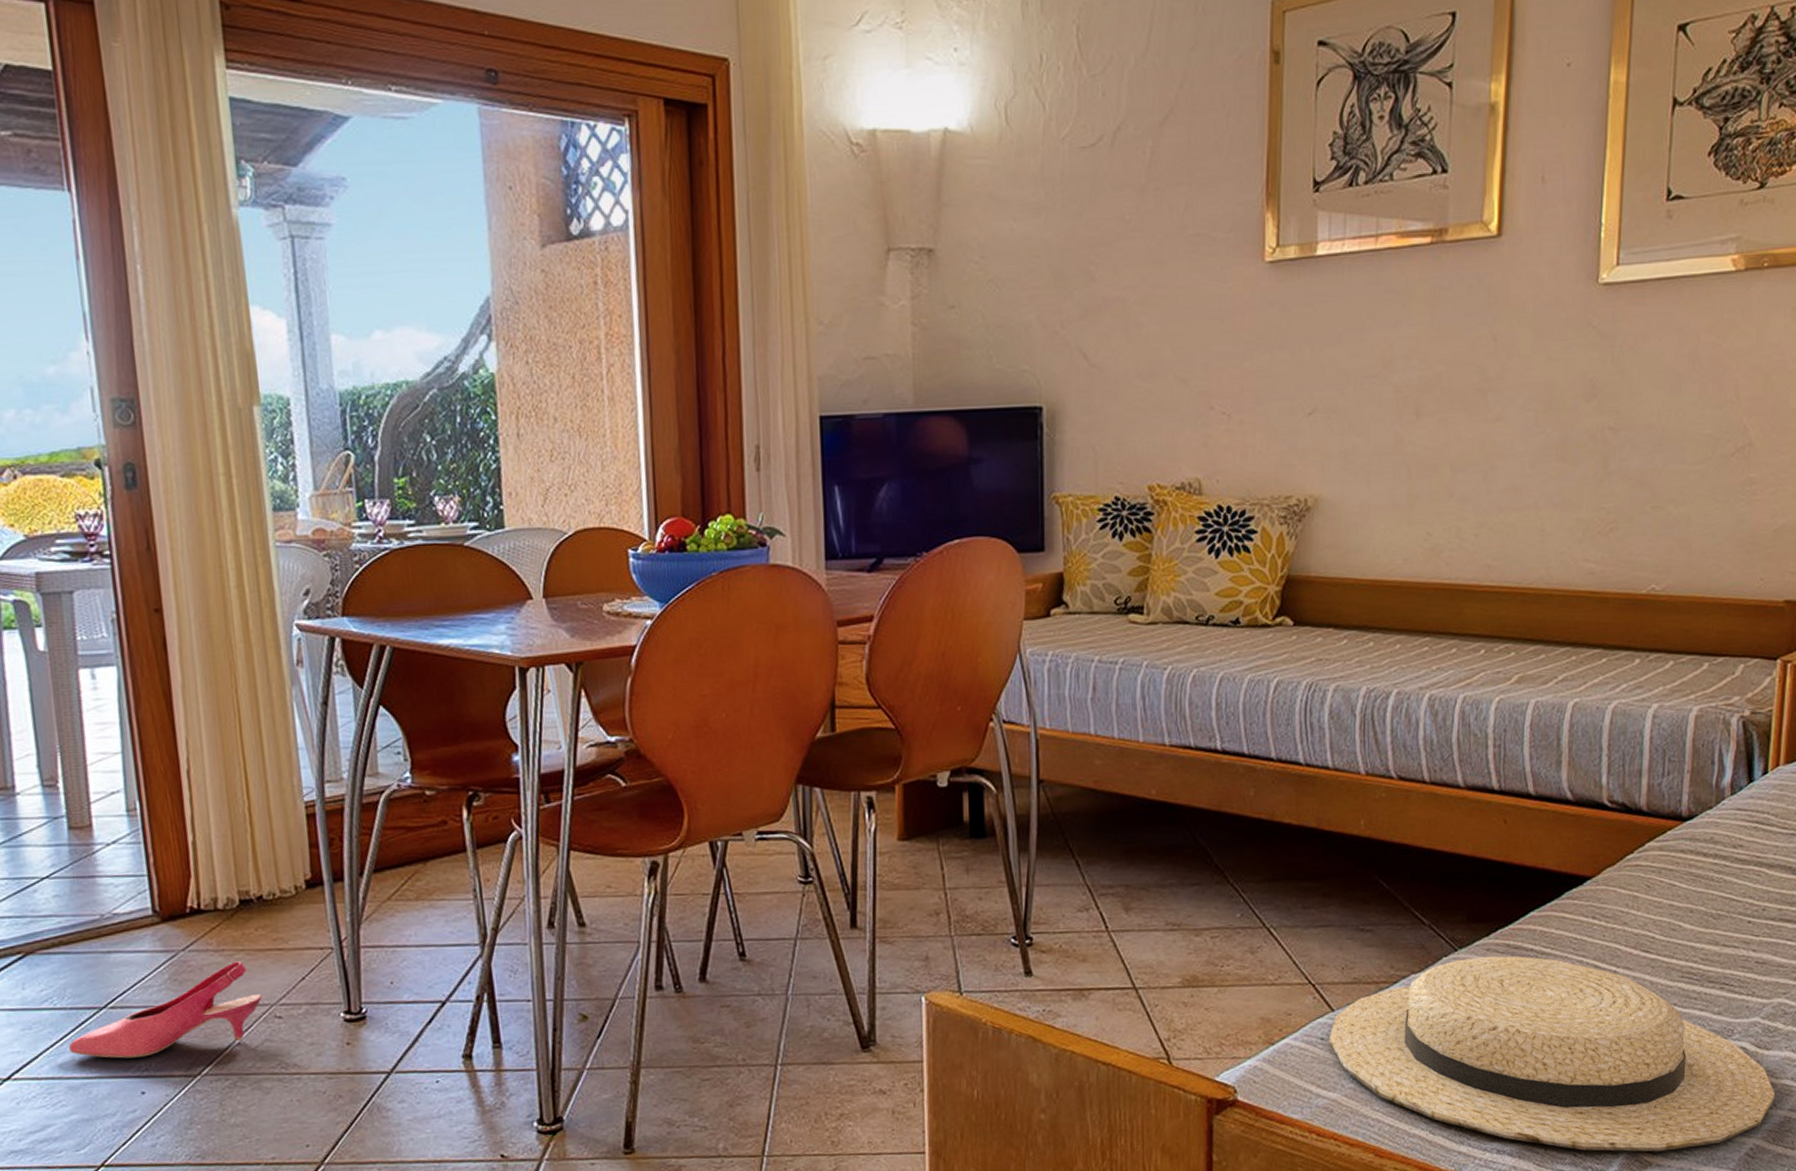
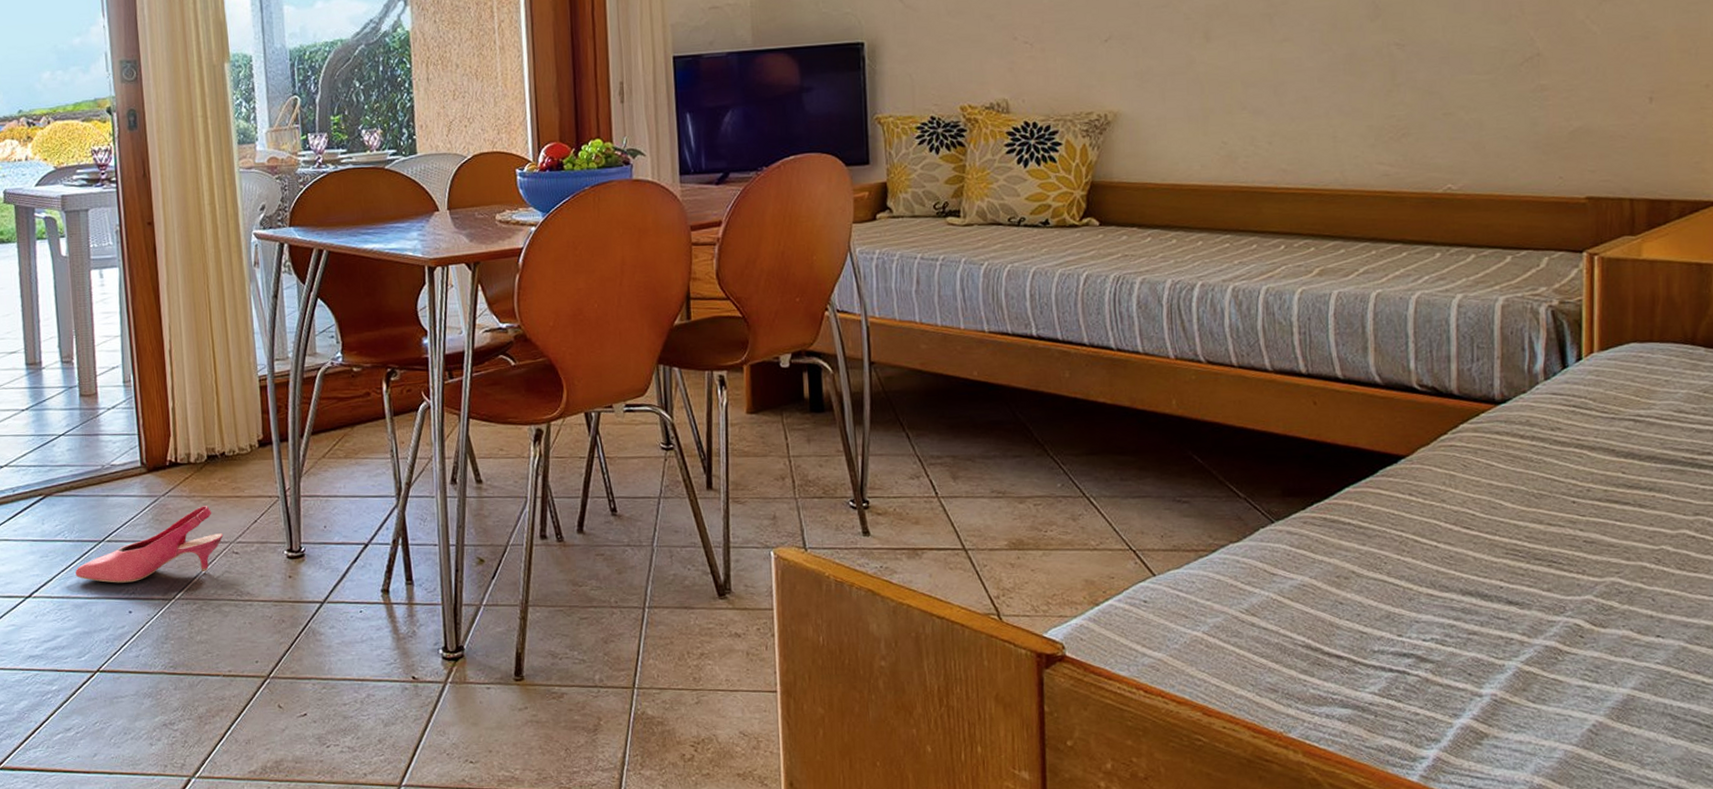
sunhat: present [1329,956,1776,1152] -> none [1151,528,1616,724]

